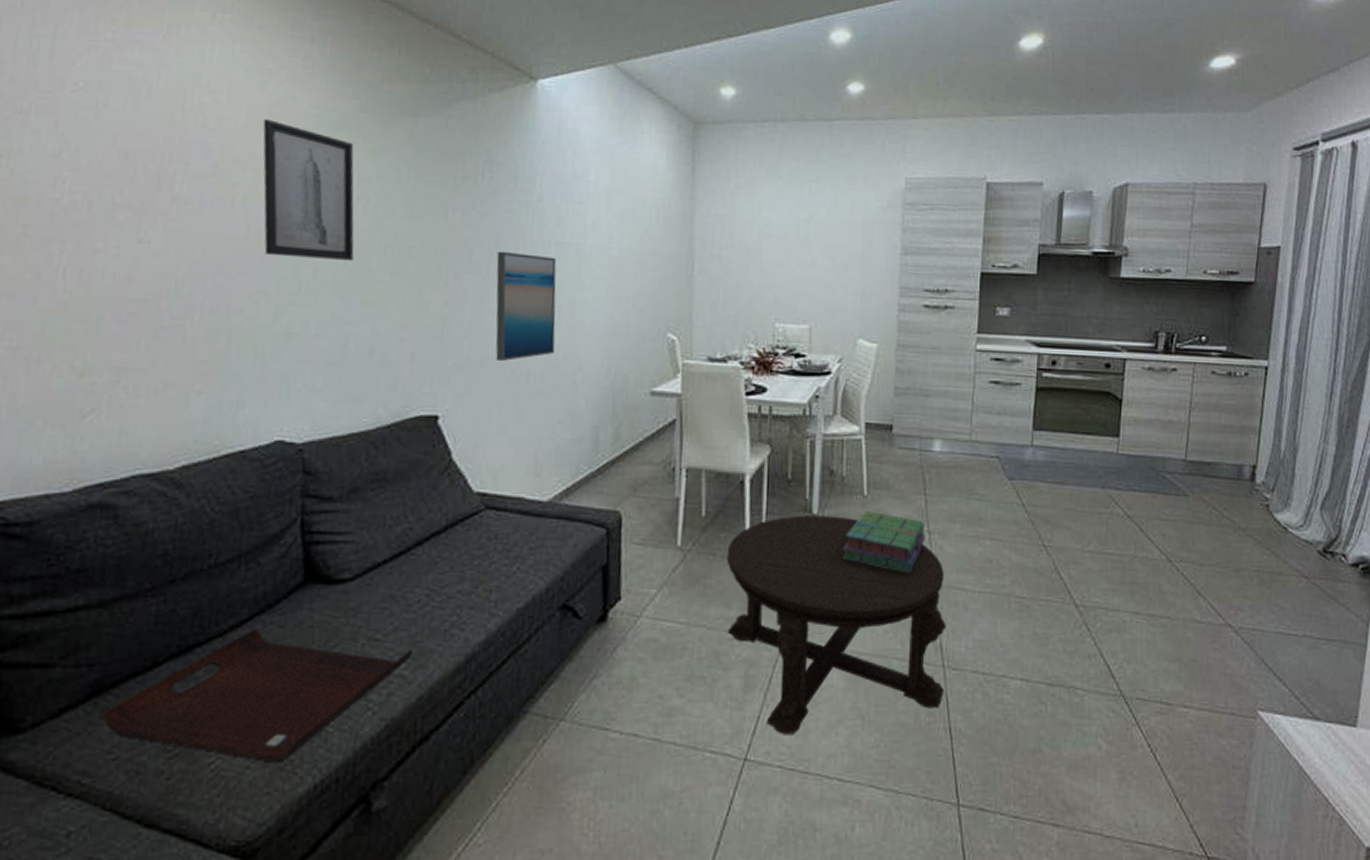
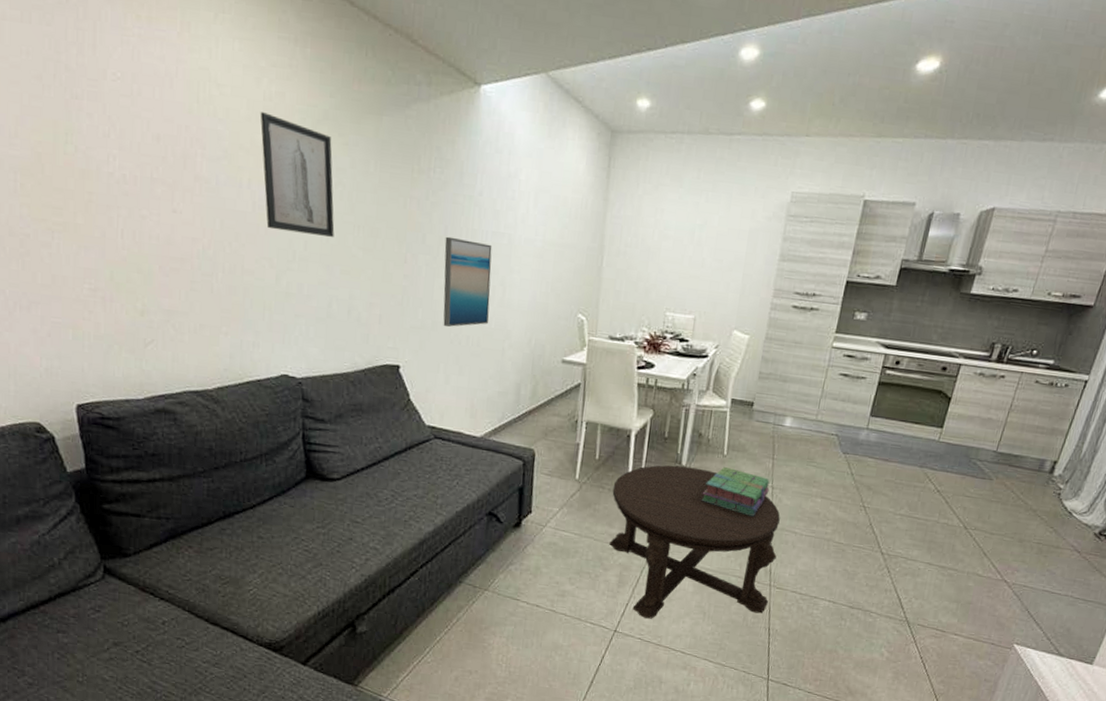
serving tray: present [103,628,414,764] -> none [179,505,383,596]

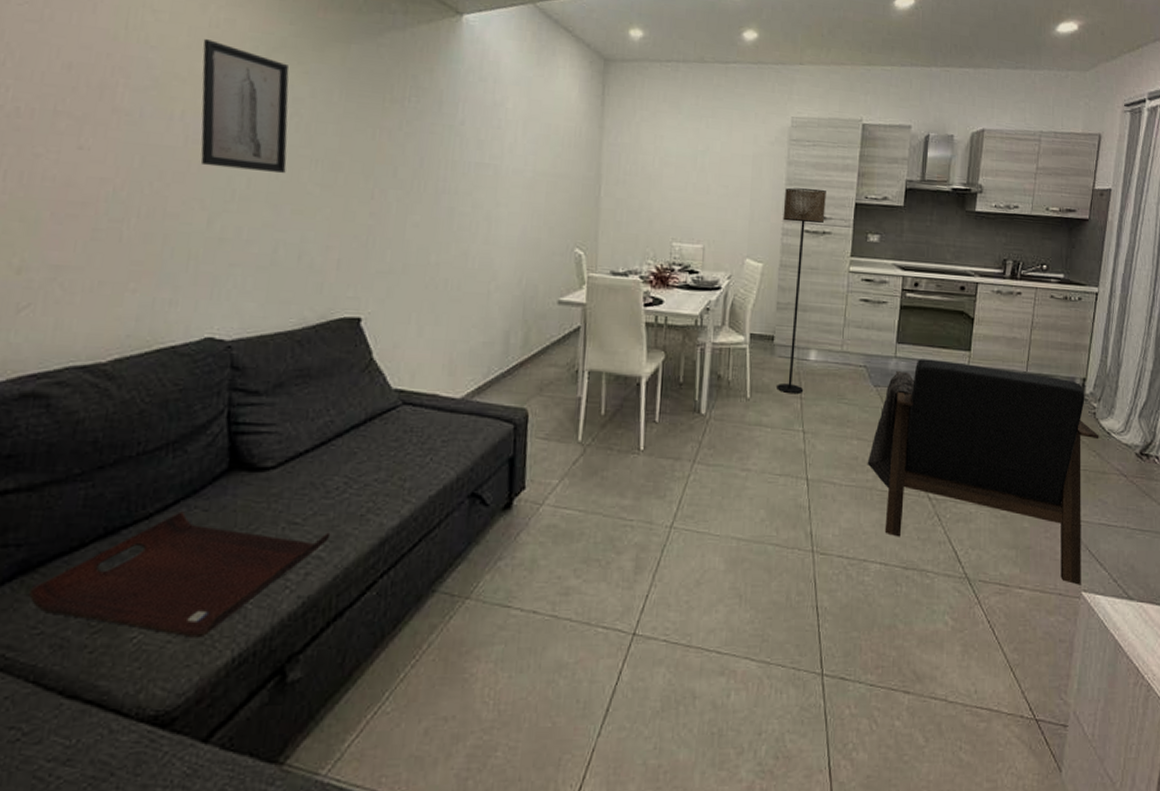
serving tray: none [179,505,383,596] -> present [29,511,331,638]
wall art: present [443,236,492,327] -> none [416,169,476,270]
coffee table: present [609,465,780,619] -> none [622,415,816,612]
stack of books: present [701,466,770,517] -> none [726,411,801,469]
floor lamp: none [752,263,819,455] -> present [777,187,826,394]
armchair: none [827,432,1060,639] -> present [867,359,1099,585]

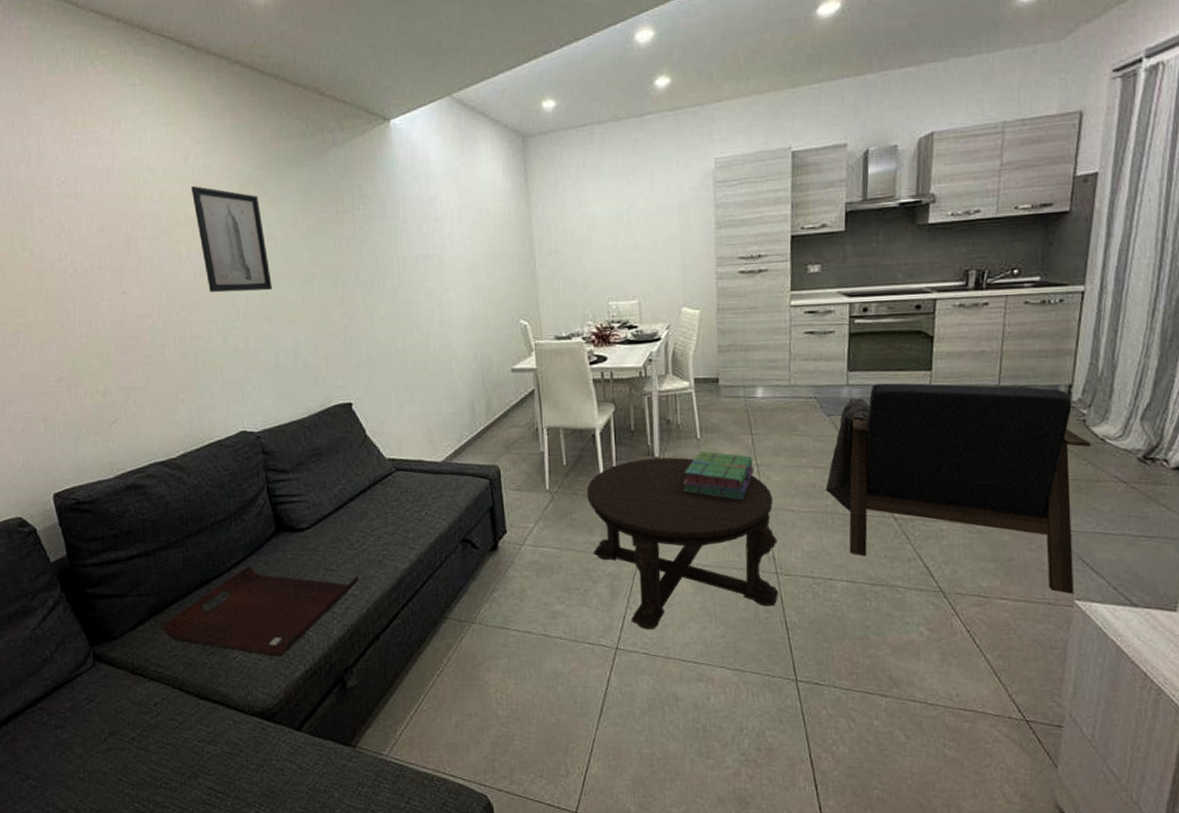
coffee table: none [622,415,816,612] -> present [586,457,778,630]
stack of books: none [726,411,801,469] -> present [682,450,754,500]
floor lamp: present [777,187,826,394] -> none [715,227,760,431]

